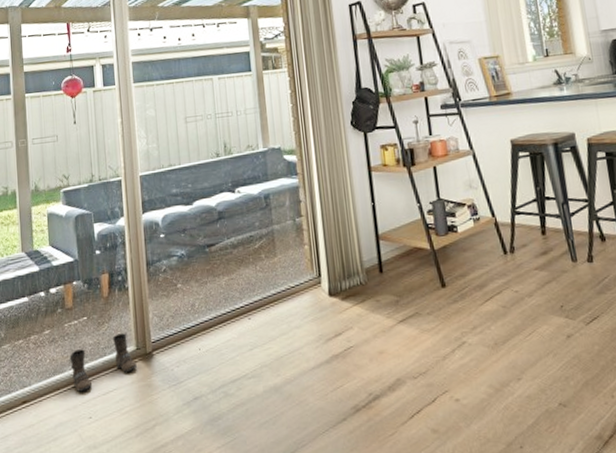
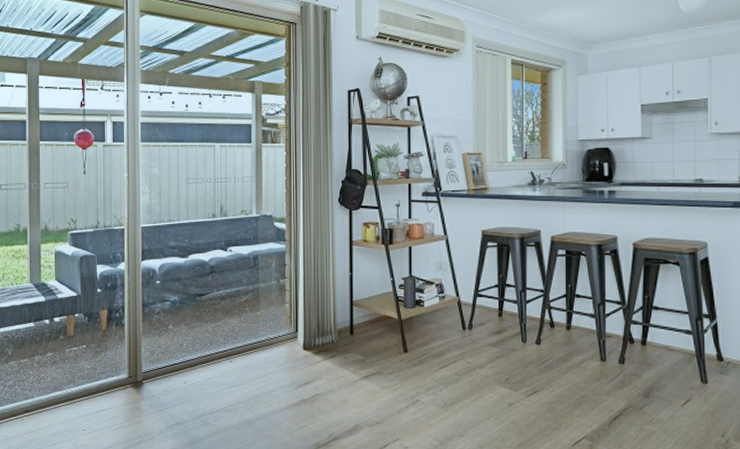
boots: present [69,333,137,392] -> none [69,362,128,408]

